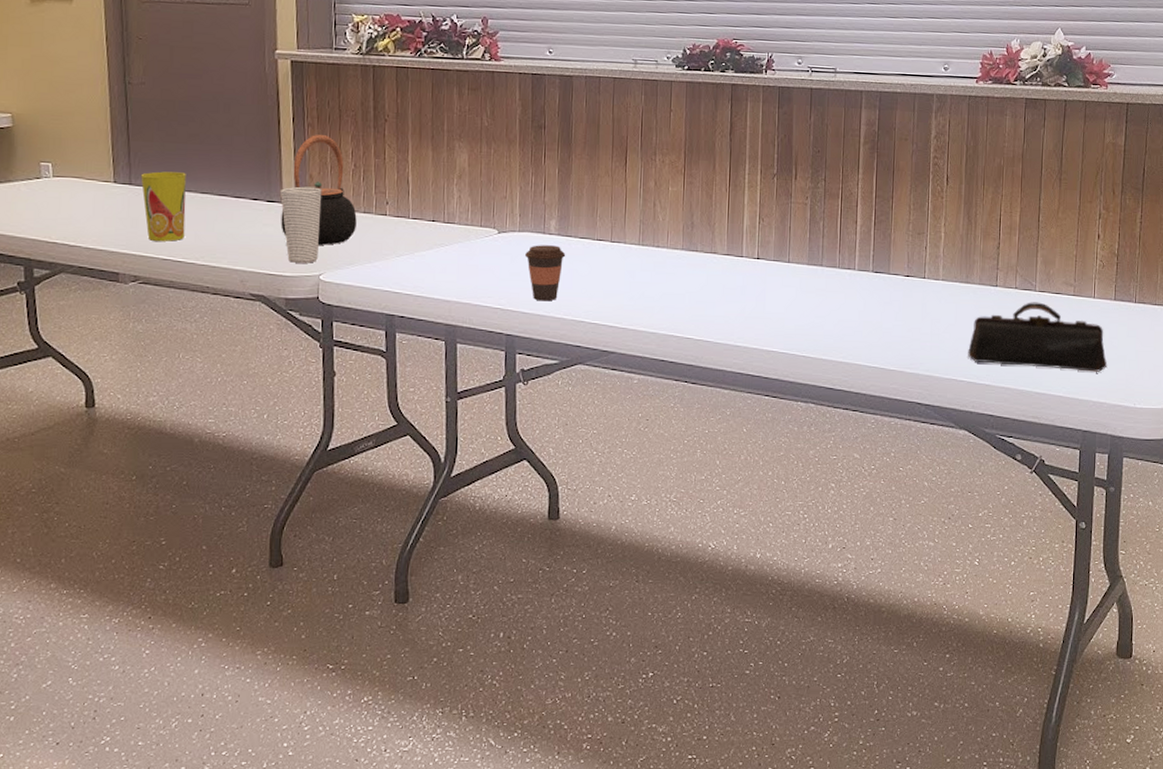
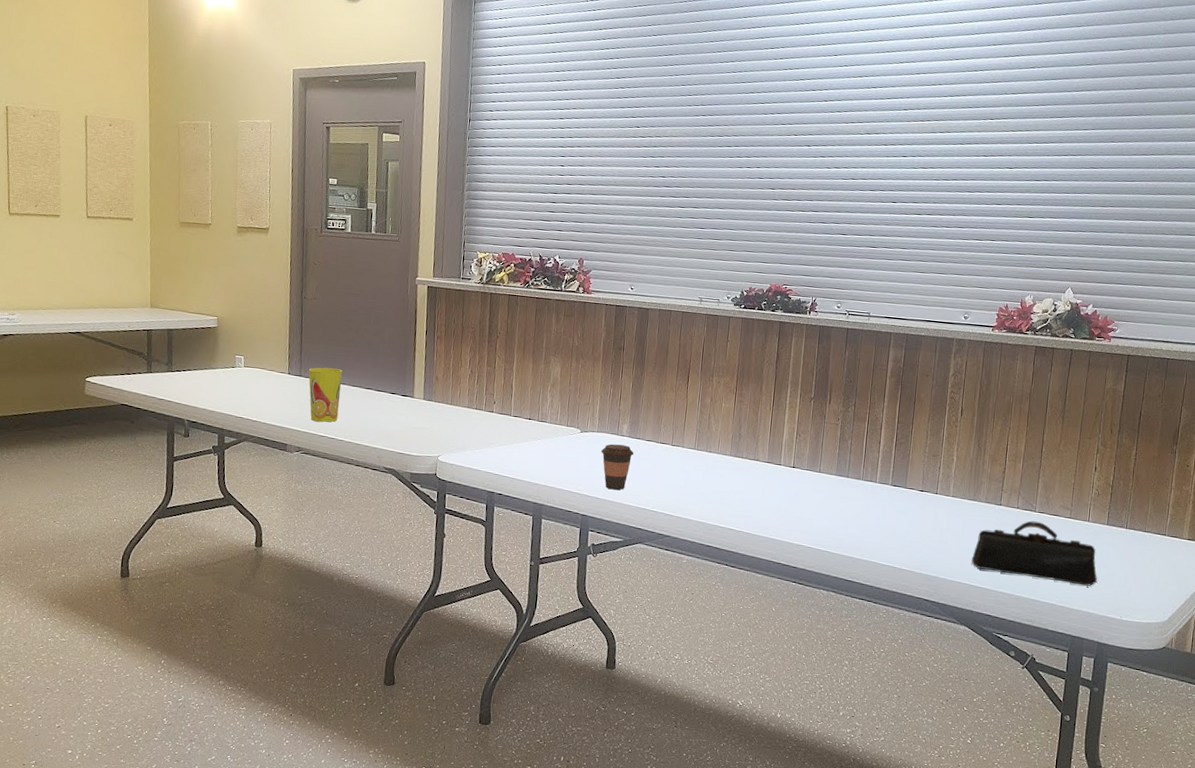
cup: present [279,186,322,263] -> none [412,385,445,446]
teapot: present [280,135,357,245] -> none [411,345,470,433]

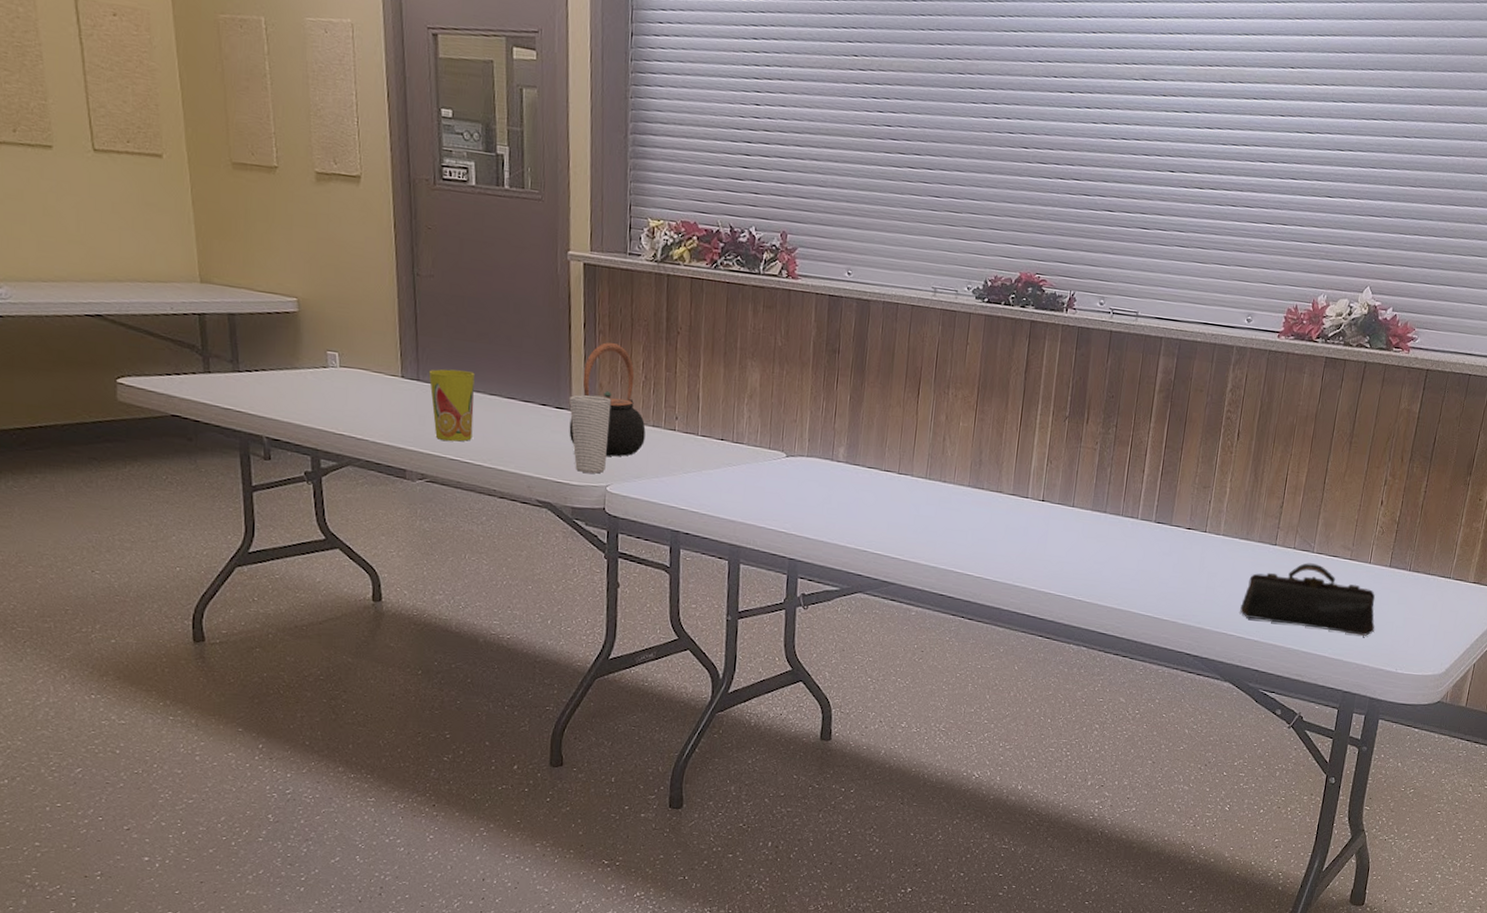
teapot: none [411,345,470,433] -> present [569,342,646,457]
cup: none [412,385,445,446] -> present [568,394,612,474]
coffee cup: present [601,444,634,490] -> none [812,471,853,529]

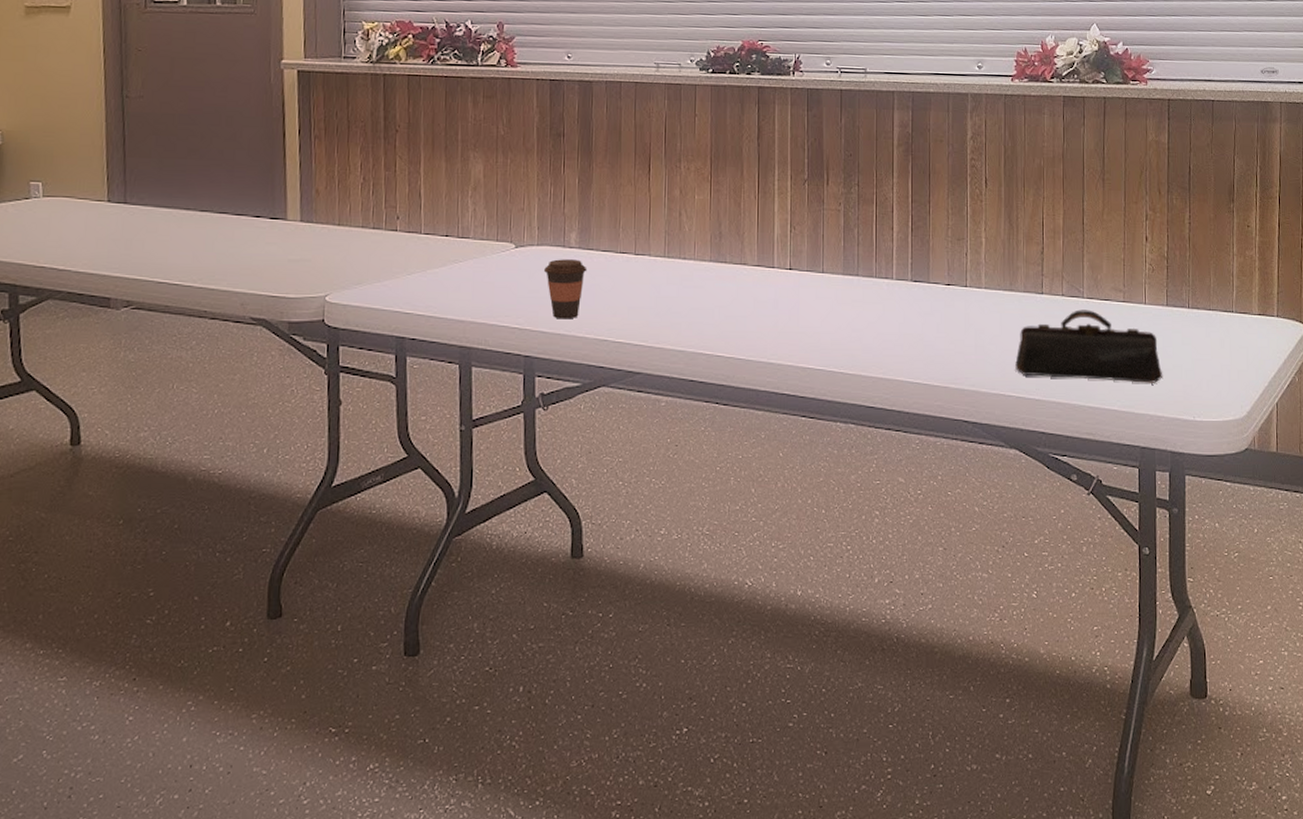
cup: present [428,369,475,442] -> none [136,189,185,263]
cup: present [568,394,612,474] -> none [284,202,329,284]
teapot: present [569,342,646,457] -> none [284,147,366,264]
coffee cup: none [812,471,853,529] -> present [544,259,587,320]

